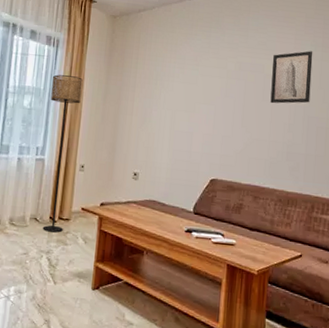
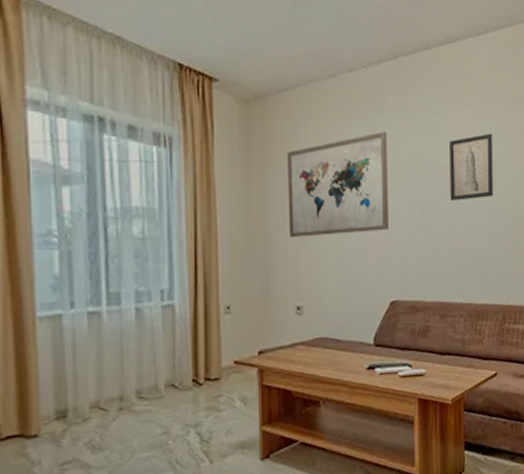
floor lamp: present [42,74,83,233] -> none [171,187,214,399]
wall art: none [134,44,221,122] -> present [287,131,388,238]

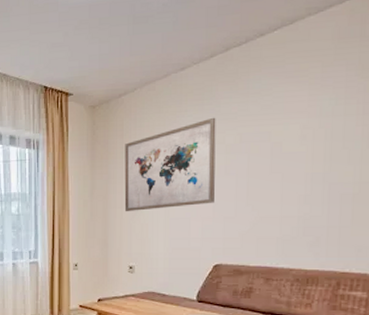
wall art: present [450,133,493,202] -> none [280,106,333,175]

